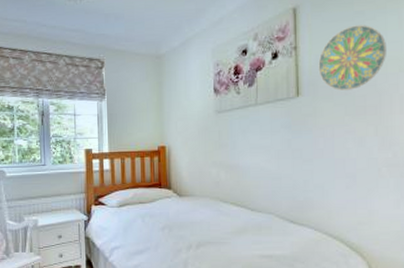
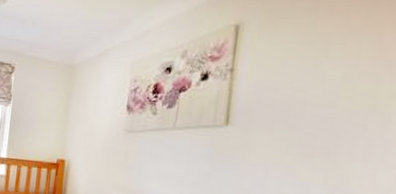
decorative plate: present [318,25,386,90] -> none [257,49,356,126]

